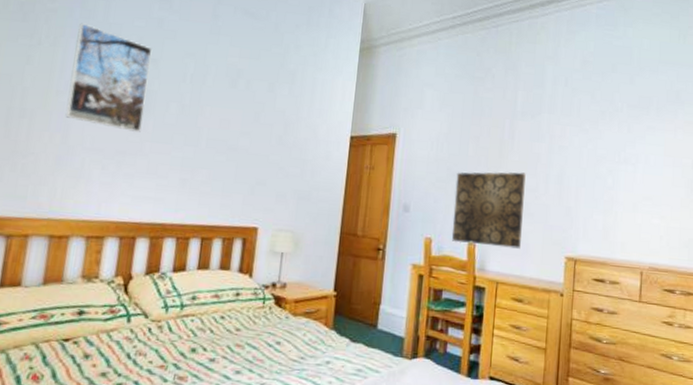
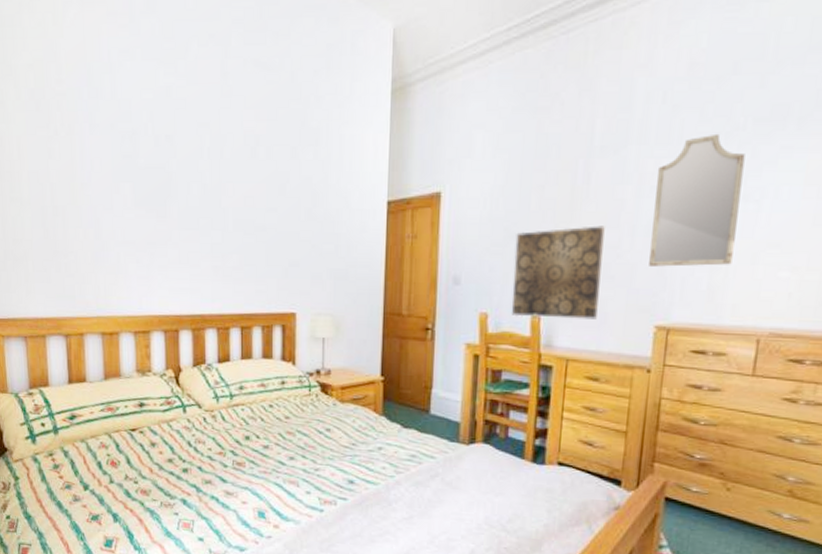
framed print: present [65,23,153,132] -> none [88,104,168,220]
home mirror: none [559,112,624,211] -> present [649,133,745,267]

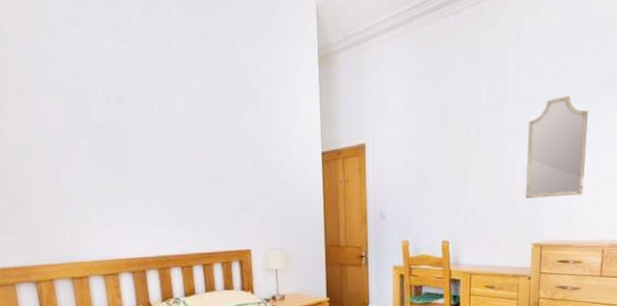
wall art: present [511,225,605,320] -> none [426,168,493,243]

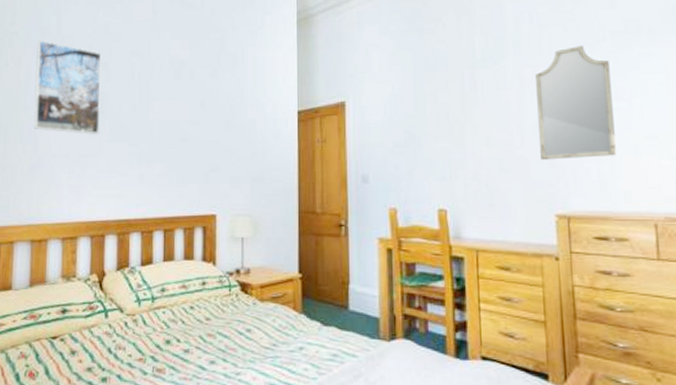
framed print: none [37,66,125,173] -> present [33,40,102,134]

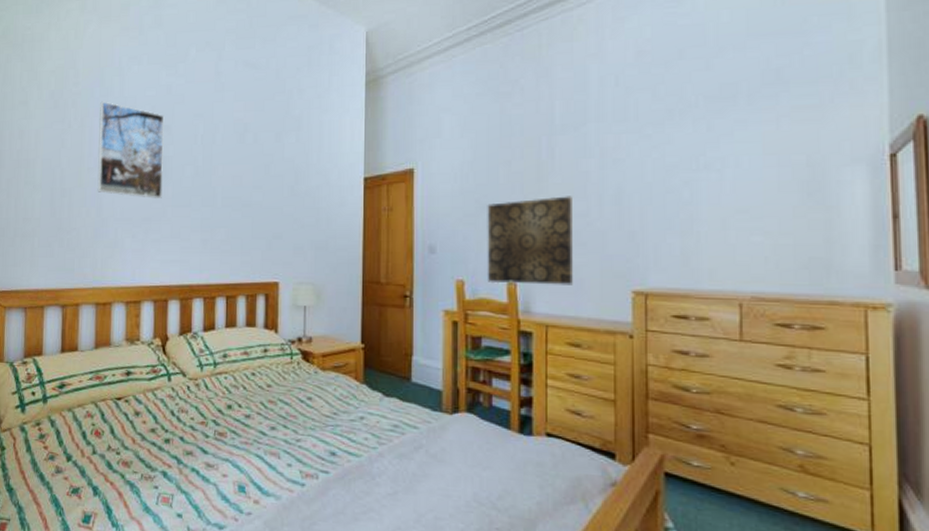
wall art: none [416,125,500,211] -> present [487,196,573,285]
home mirror: present [534,45,616,160] -> none [617,110,702,233]

